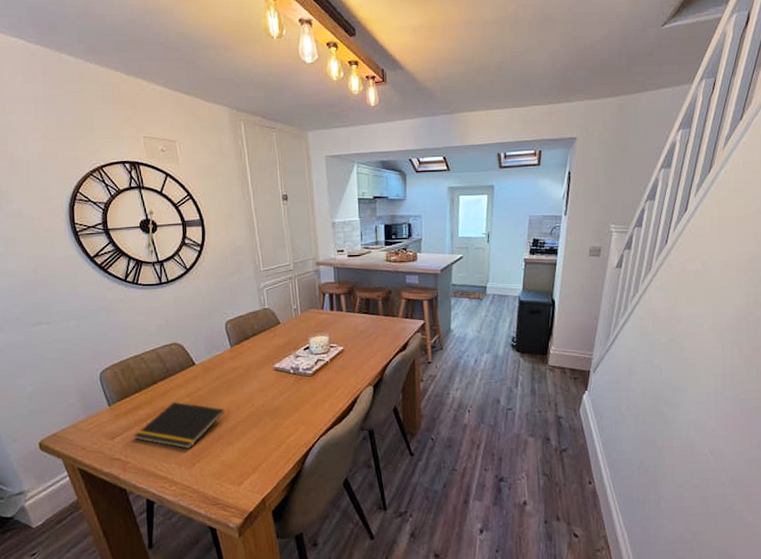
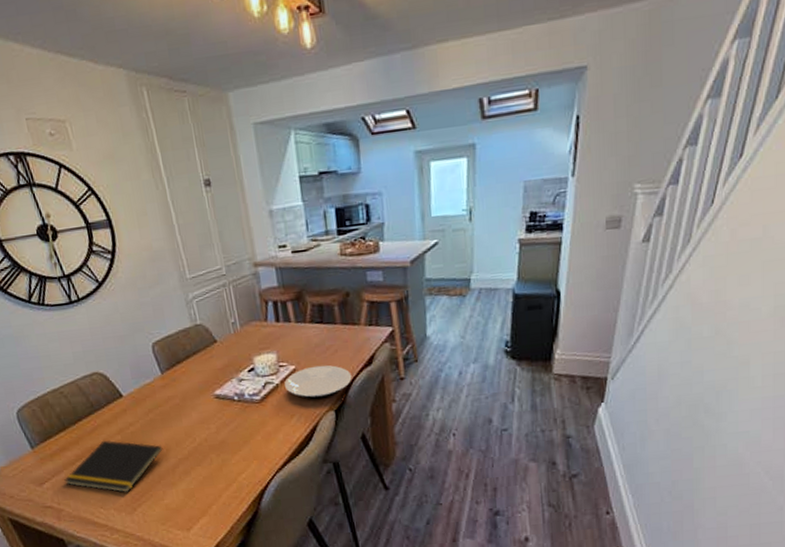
plate: none [333,348,389,376] -> present [284,365,352,400]

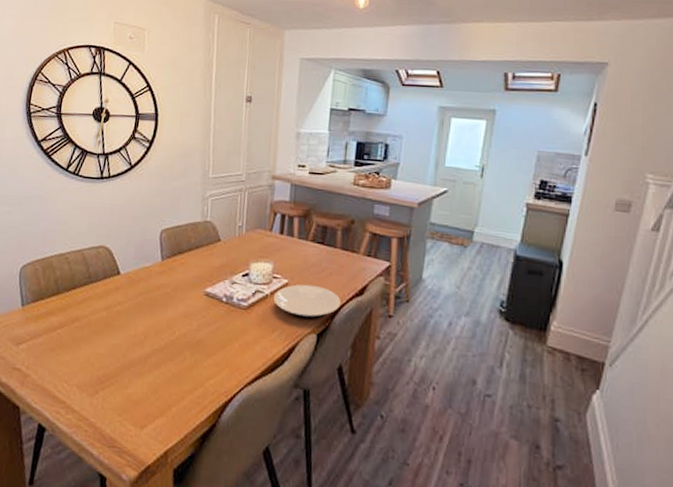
notepad: present [64,440,163,493] -> none [40,313,142,373]

